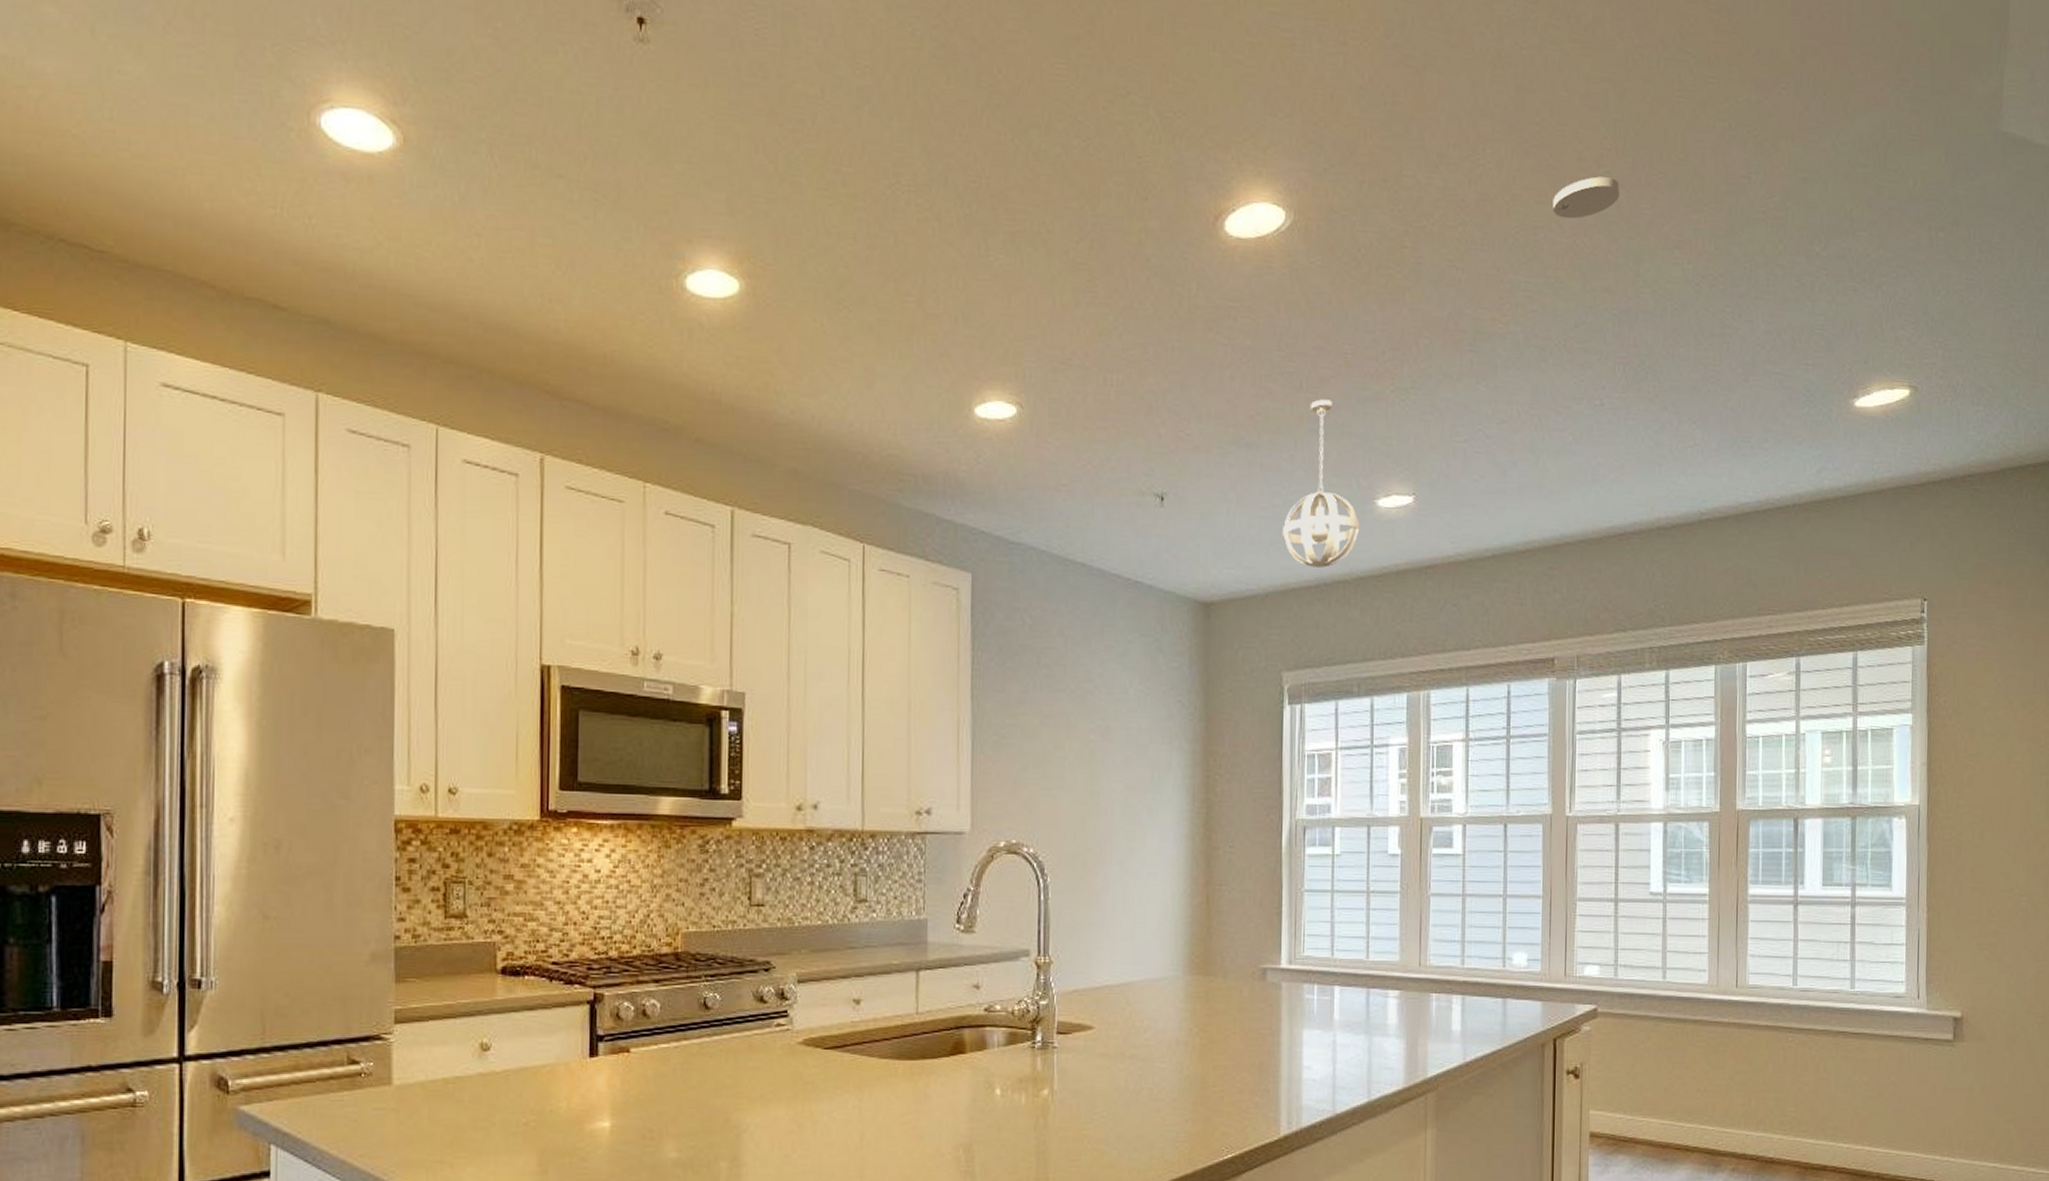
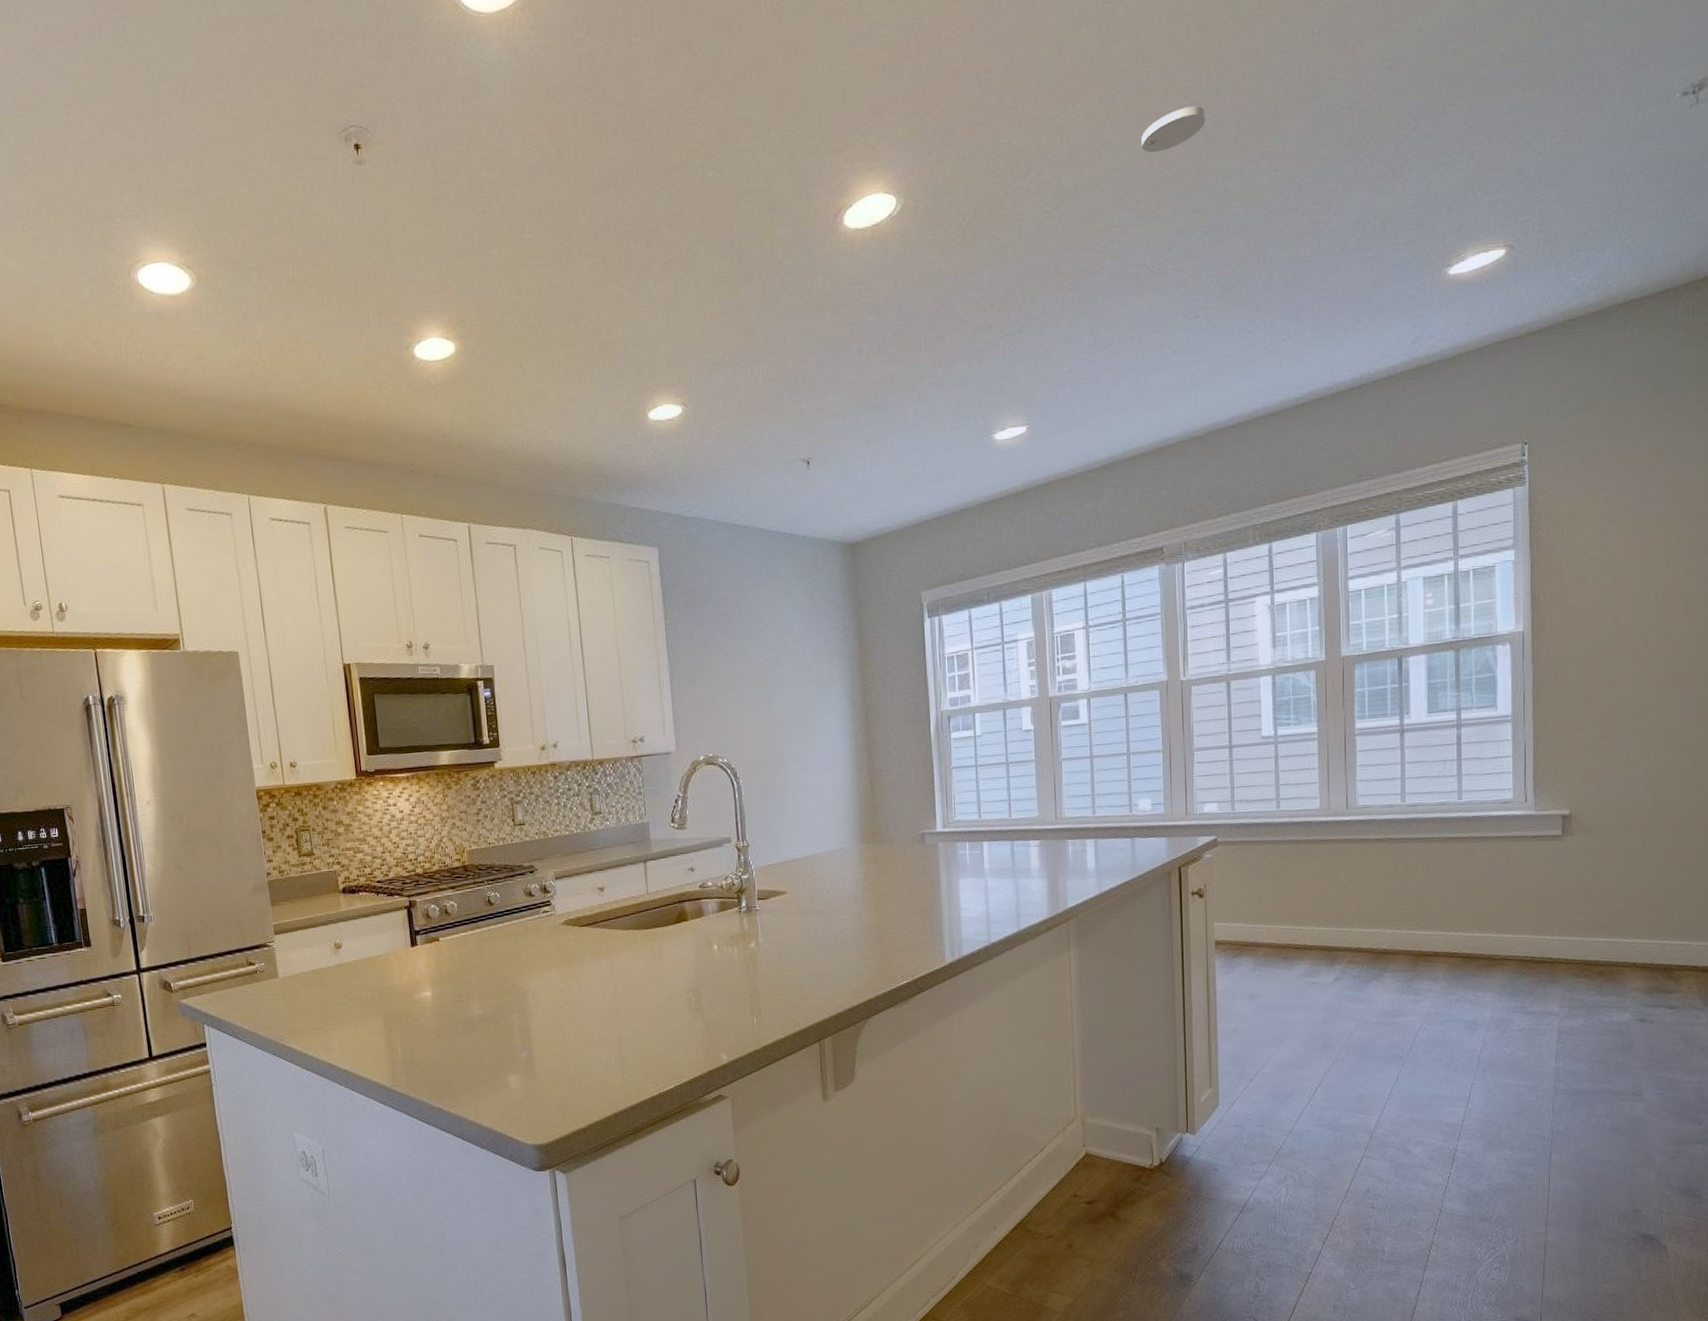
pendant light: present [1283,399,1360,568] -> none [913,355,980,501]

